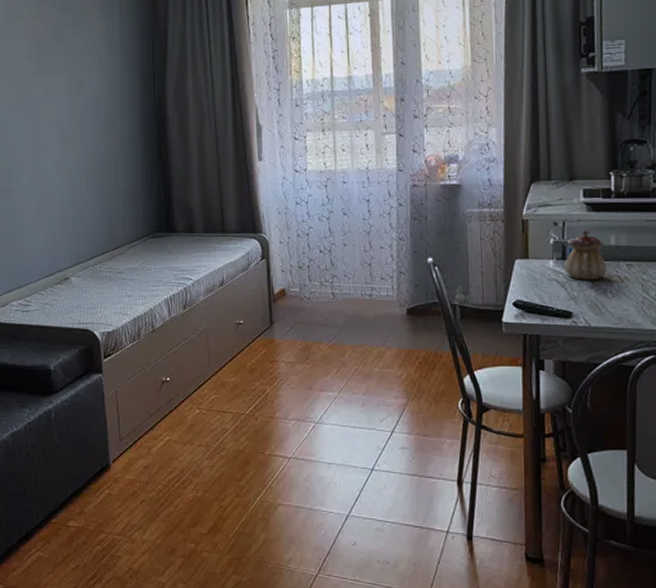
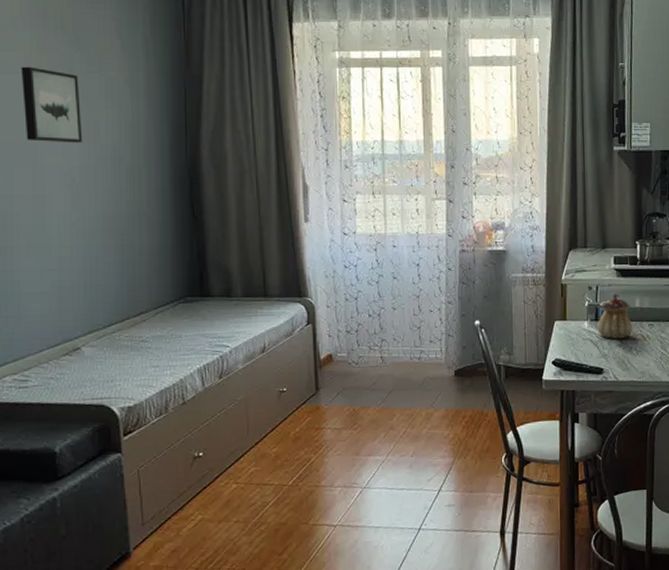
wall art: none [23,32,71,97] -> present [20,66,83,143]

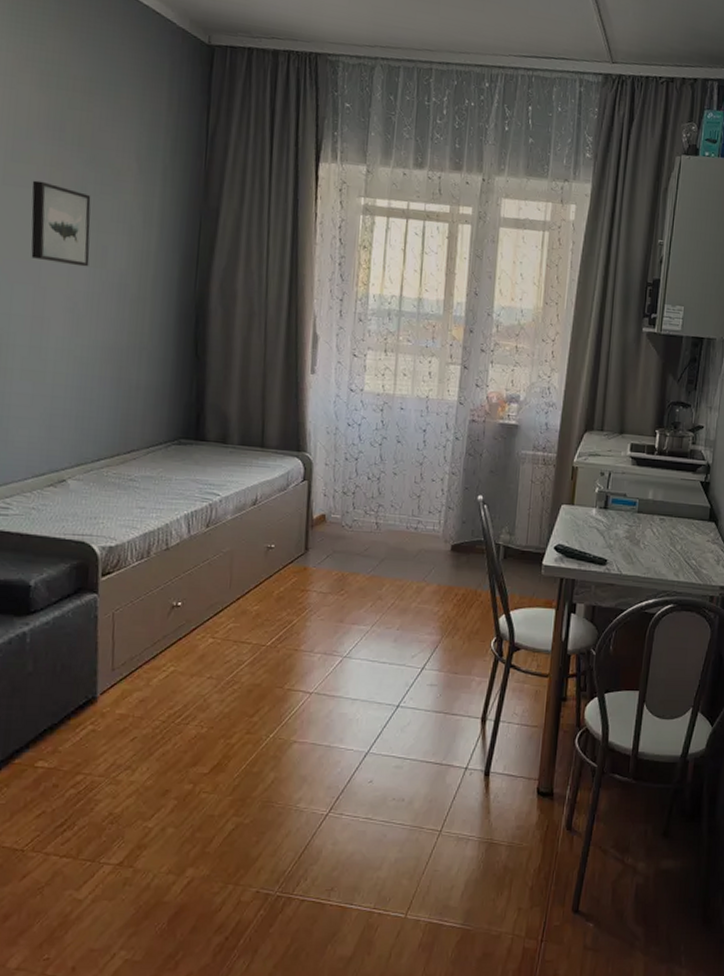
teapot: present [597,293,632,339] -> none [605,482,643,531]

